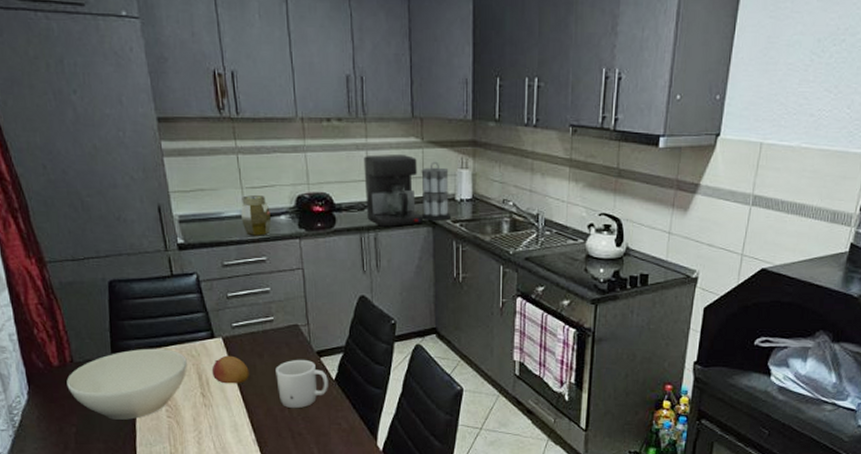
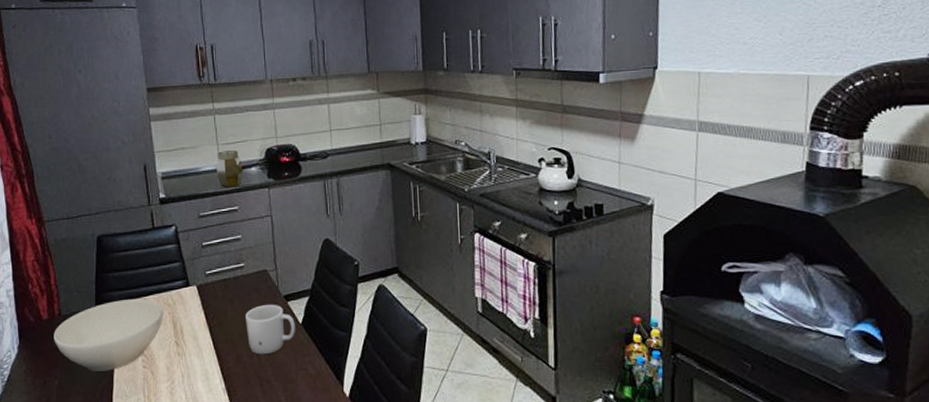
fruit: present [211,355,249,384] -> none [186,303,221,332]
coffee maker: present [363,153,424,227] -> none [326,105,382,172]
spice rack: present [421,161,450,221] -> none [378,109,407,164]

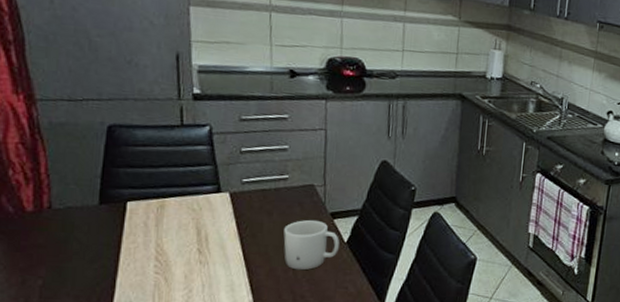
bowl: present [54,298,164,371] -> none [39,199,186,274]
jar: present [216,150,243,188] -> none [266,52,298,94]

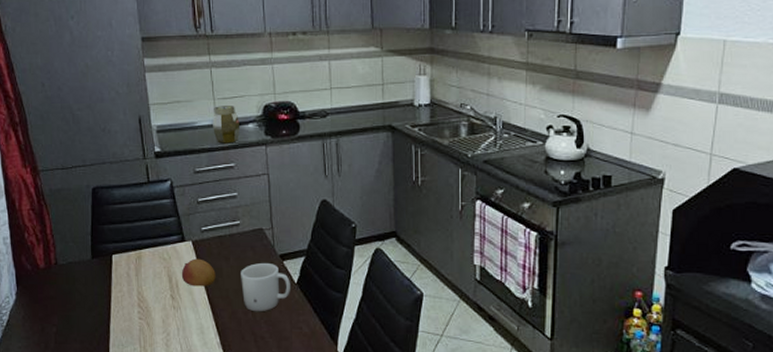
fruit: none [212,211,255,242] -> present [181,258,216,287]
jar: none [266,52,298,94] -> present [213,106,239,144]

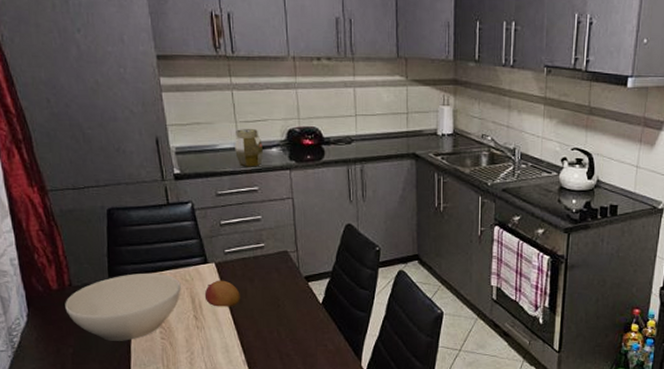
bowl: none [50,251,159,321] -> present [65,273,181,341]
mug: present [241,262,290,312] -> none [265,283,315,331]

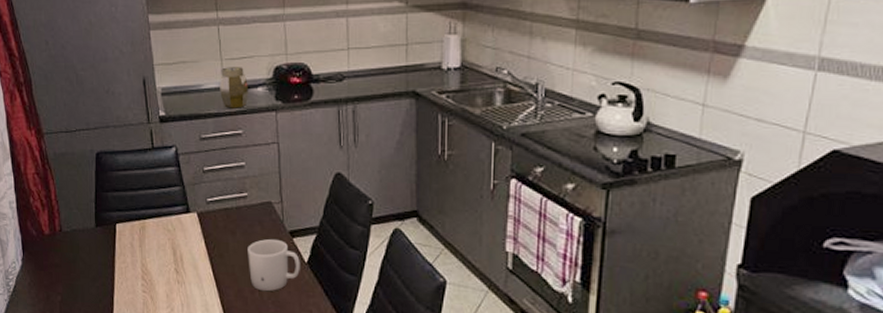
bowl: present [65,273,181,341] -> none [55,220,163,292]
fruit: present [204,280,240,307] -> none [186,231,221,262]
mug: none [265,283,315,331] -> present [248,238,300,292]

